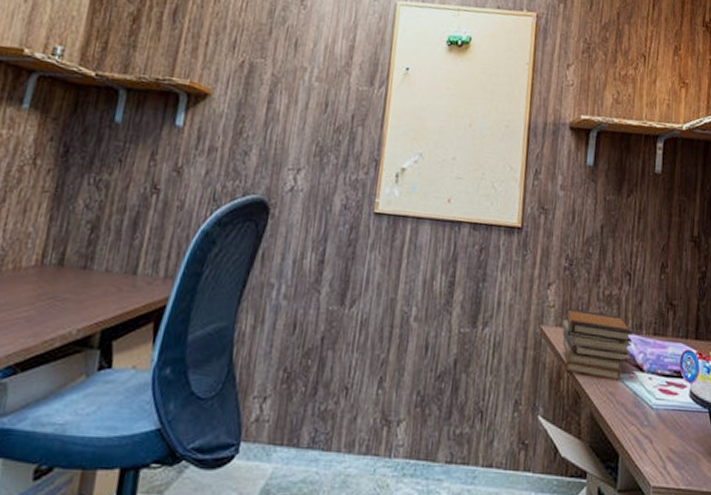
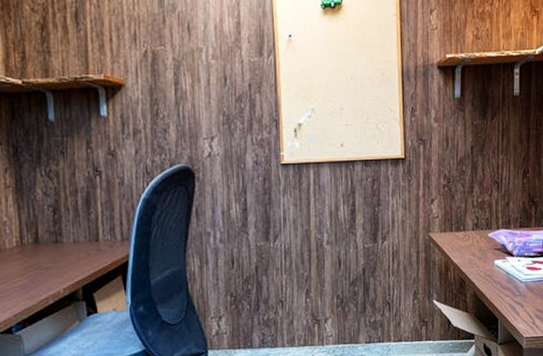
book stack: present [562,309,633,381] -> none [445,216,503,266]

